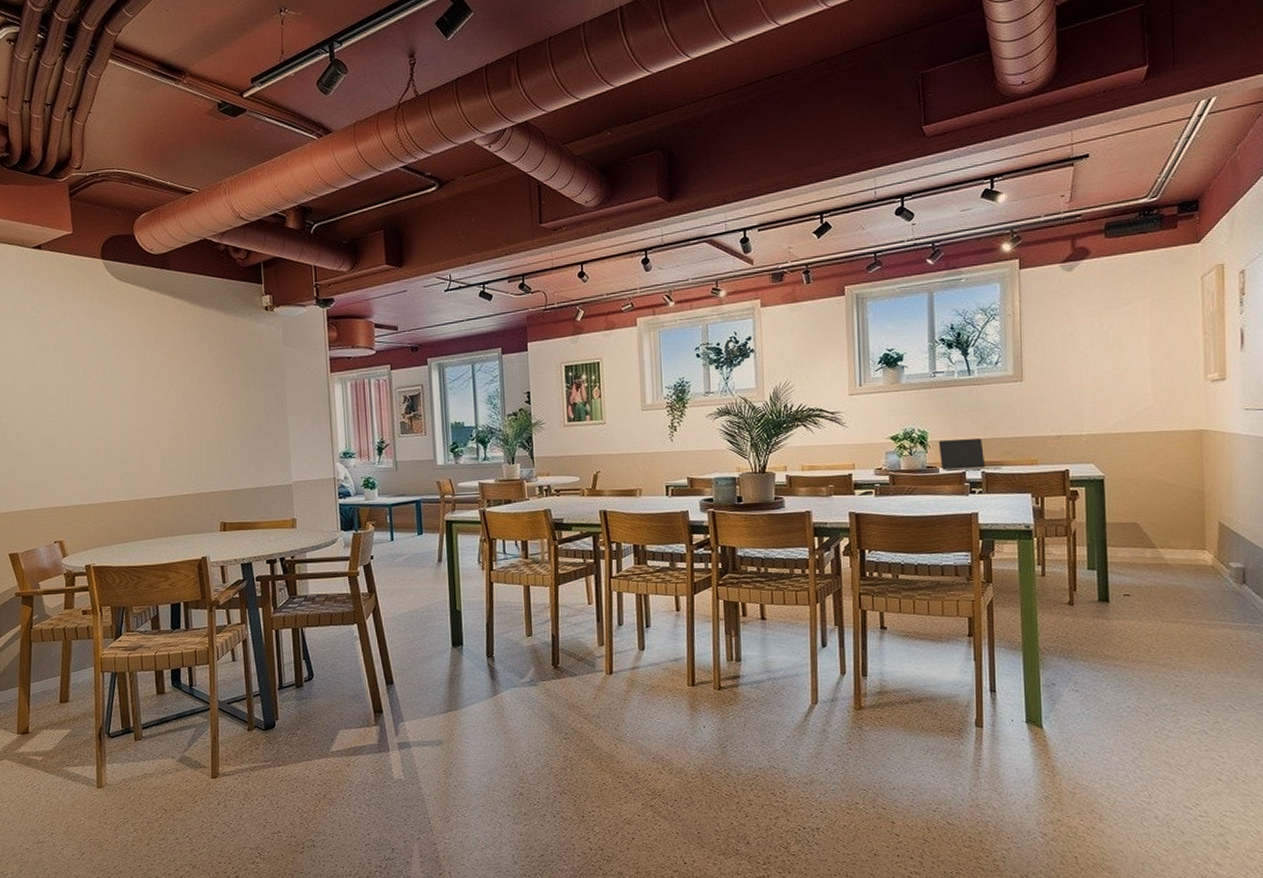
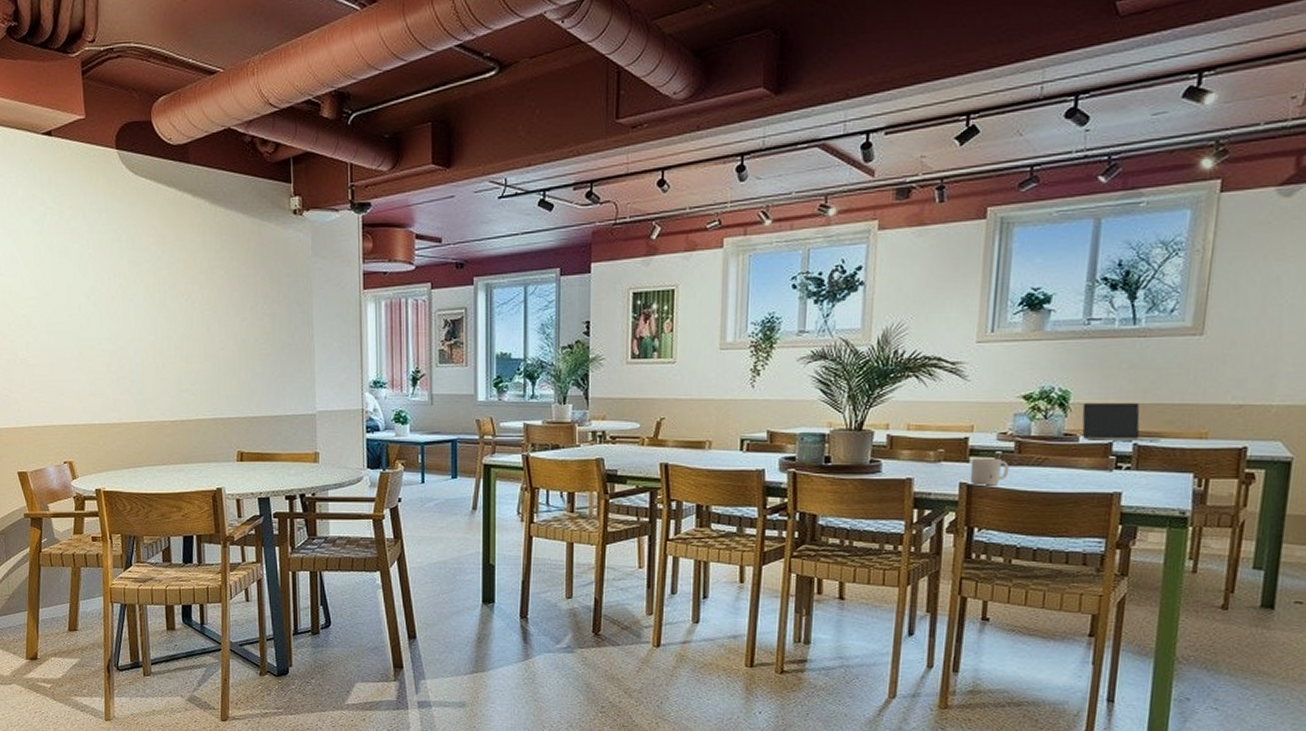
mug: none [856,489,888,514] -> present [970,458,1010,486]

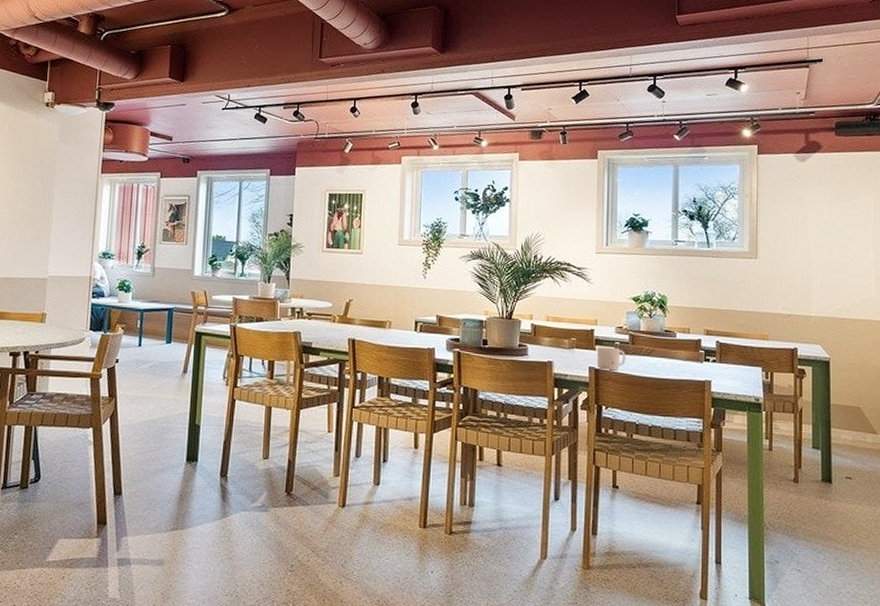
laptop: present [1081,403,1161,442] -> none [677,307,735,341]

